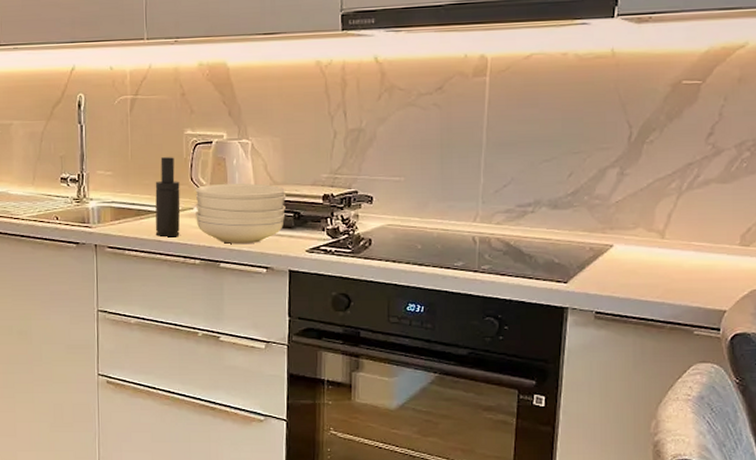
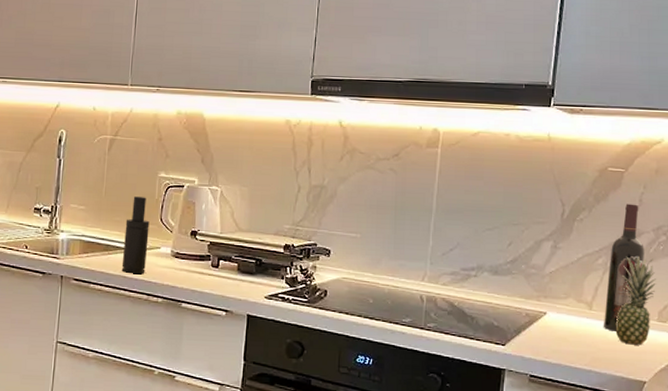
bowl: present [194,183,287,245] -> none [161,226,250,287]
wine bottle: none [677,119,726,260] -> present [603,204,646,331]
fruit: none [691,177,738,273] -> present [615,256,656,345]

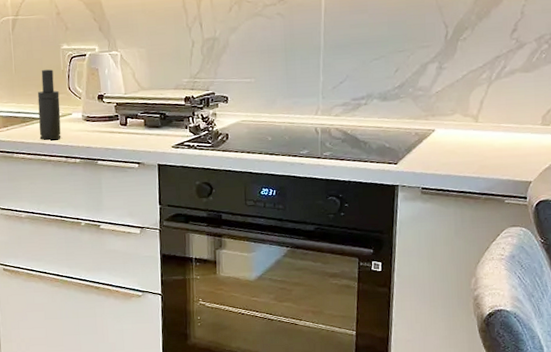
wine bottle: present [603,204,646,331] -> none [489,17,528,139]
fruit: present [615,256,656,345] -> none [501,67,539,150]

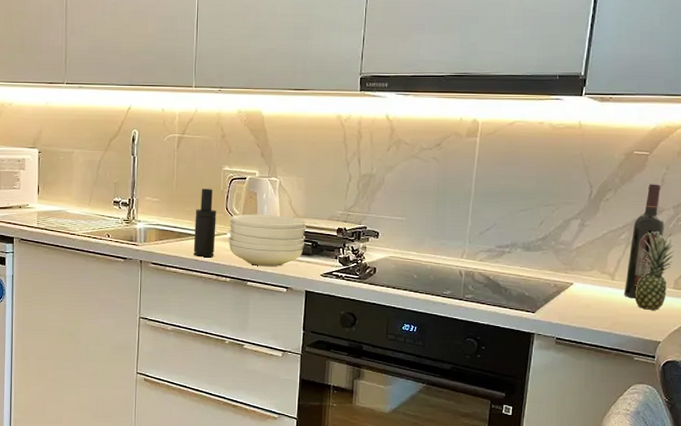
bowl: none [73,90,153,144] -> present [228,214,307,267]
wine bottle: none [489,17,528,139] -> present [623,184,665,298]
fruit: none [501,67,539,150] -> present [635,231,674,310]

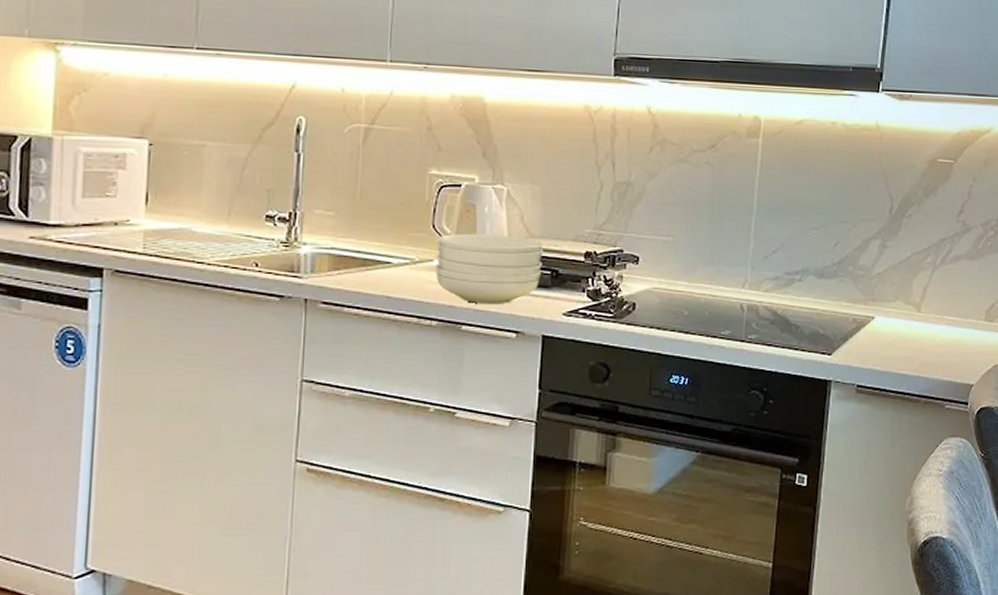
soap dispenser: present [193,189,217,258] -> none [384,199,419,294]
wine bottle: present [623,184,665,298] -> none [931,197,974,334]
fruit: present [635,231,674,310] -> none [943,253,984,347]

